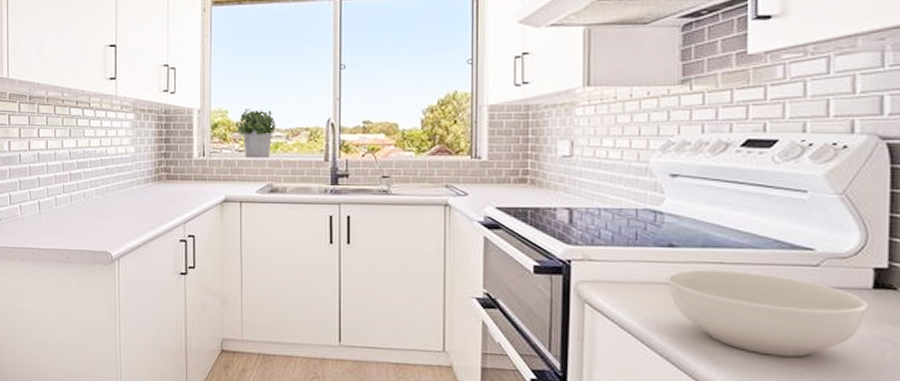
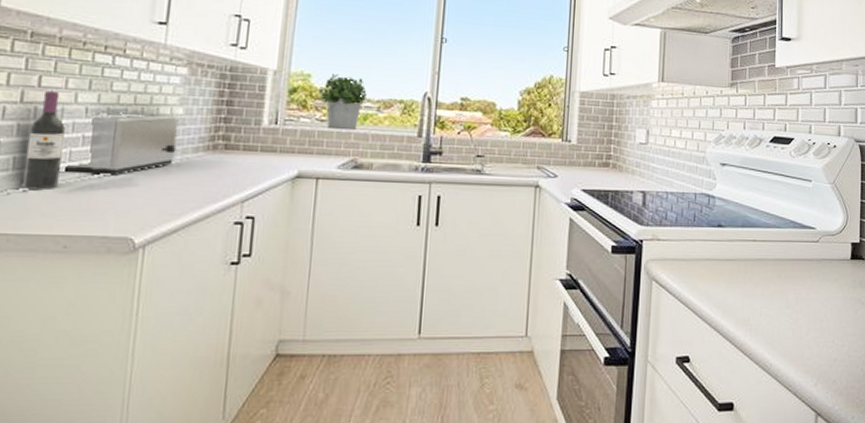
wine bottle: none [36,141,59,216] -> present [23,91,65,191]
toaster: none [54,155,133,203] -> present [57,113,178,175]
bowl: present [665,269,869,357] -> none [715,246,849,319]

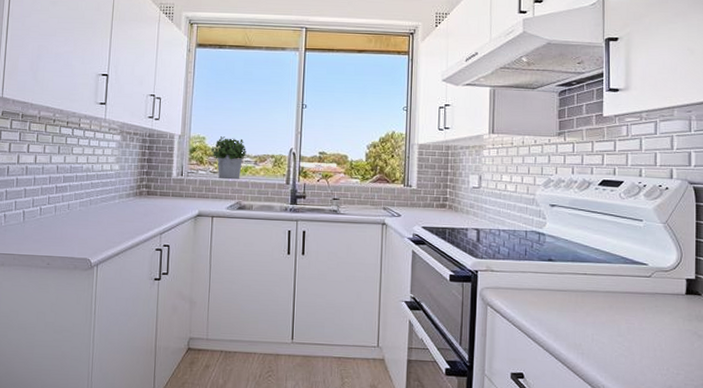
wine bottle: present [23,91,65,191] -> none [21,155,45,225]
toaster: present [57,113,178,175] -> none [42,170,116,214]

